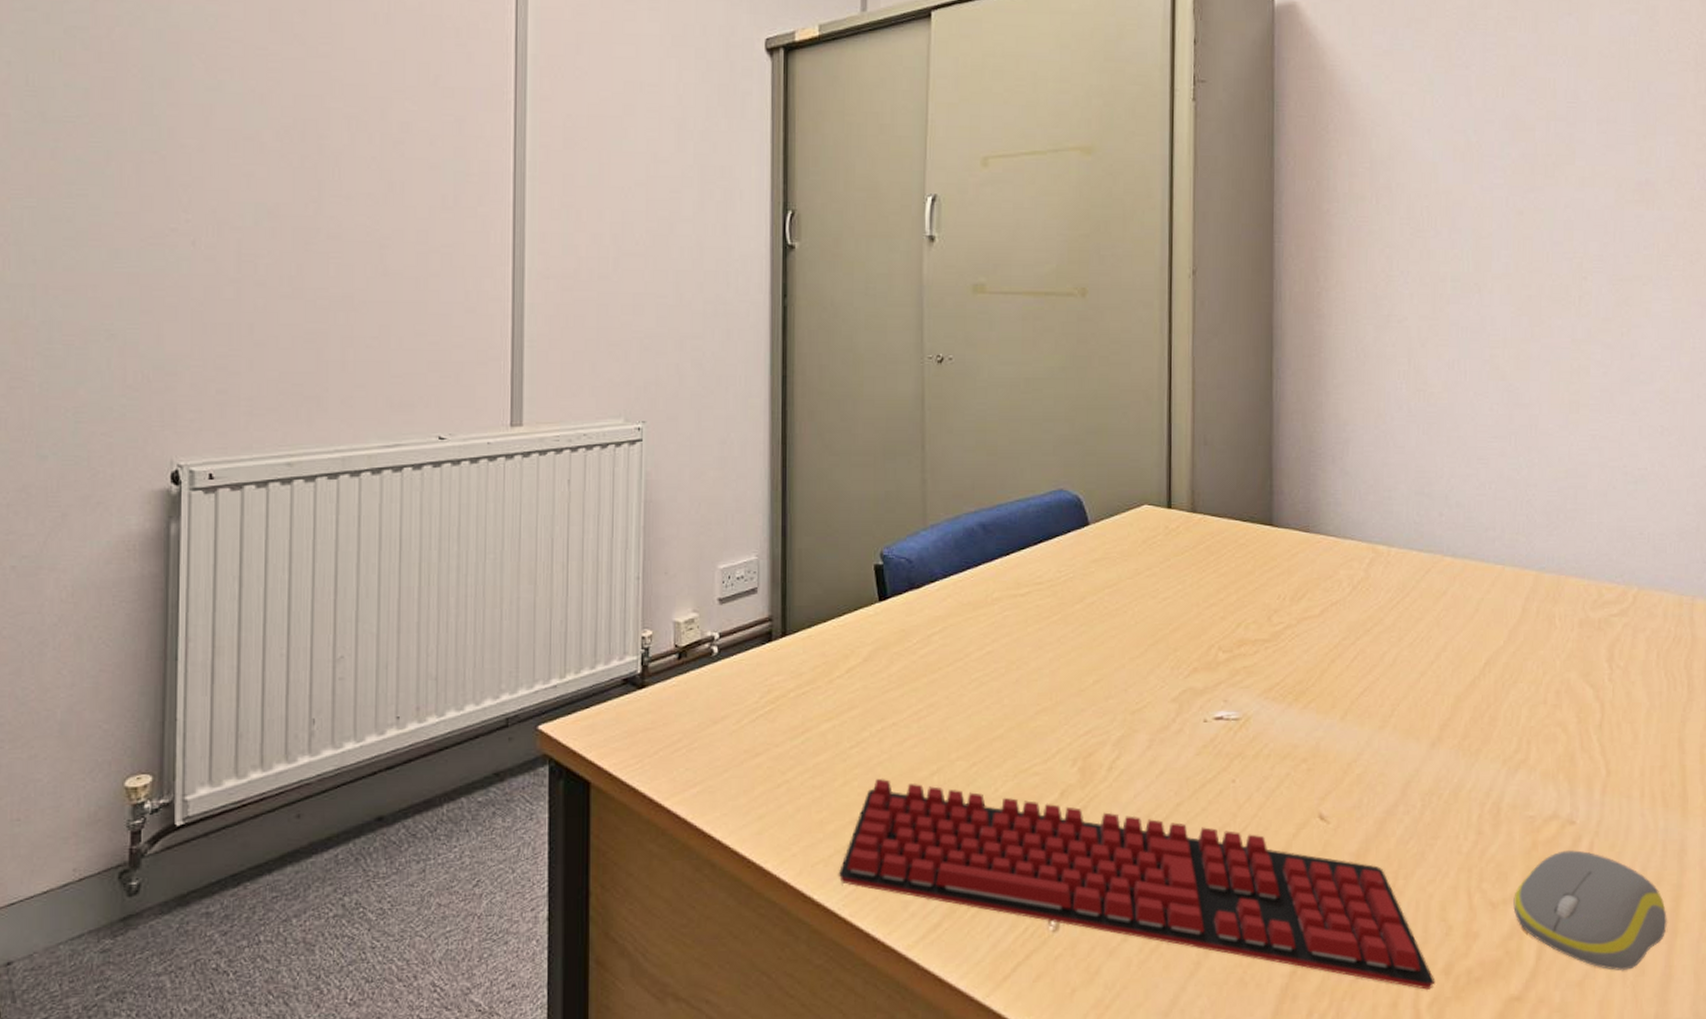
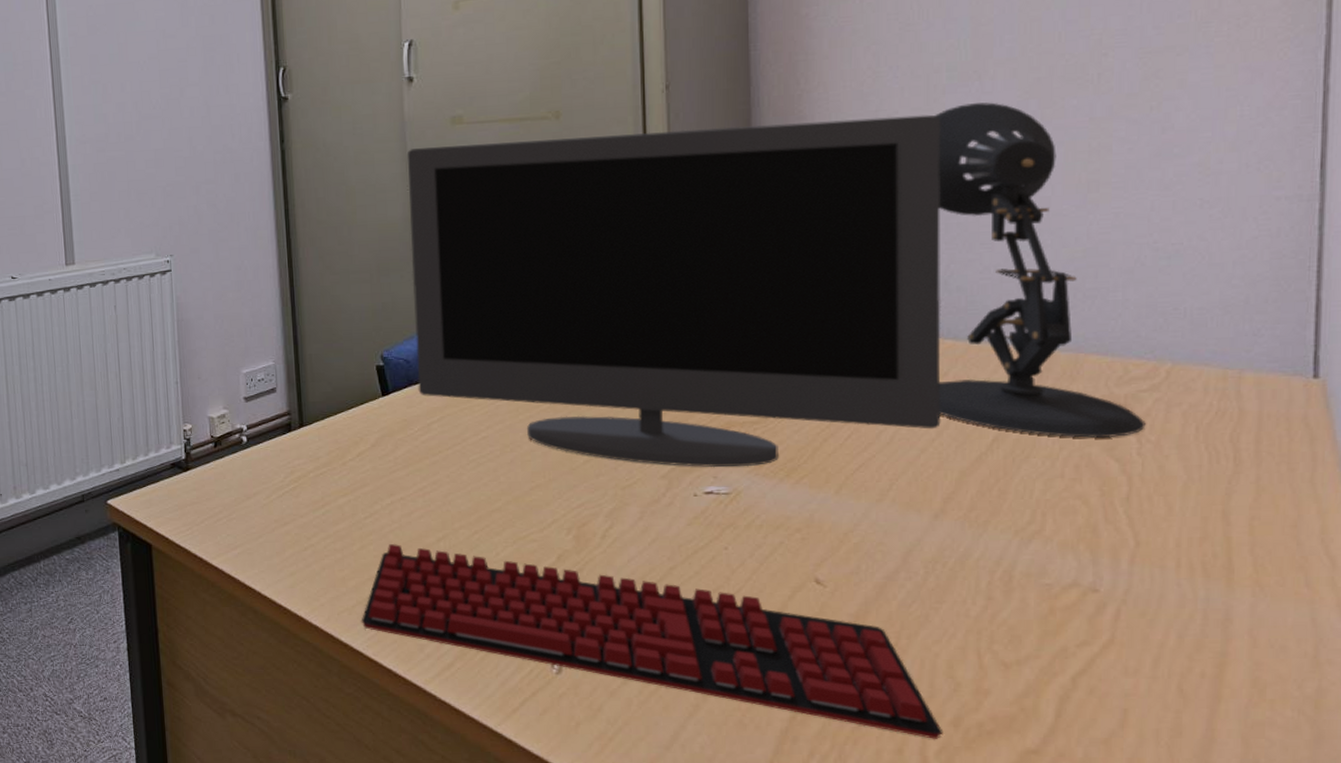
monitor: none [920,317,1445,690] -> present [407,114,941,468]
desk lamp: none [1437,315,1616,664] -> present [934,102,1146,439]
computer mouse: present [1513,850,1668,971] -> none [1028,617,1210,732]

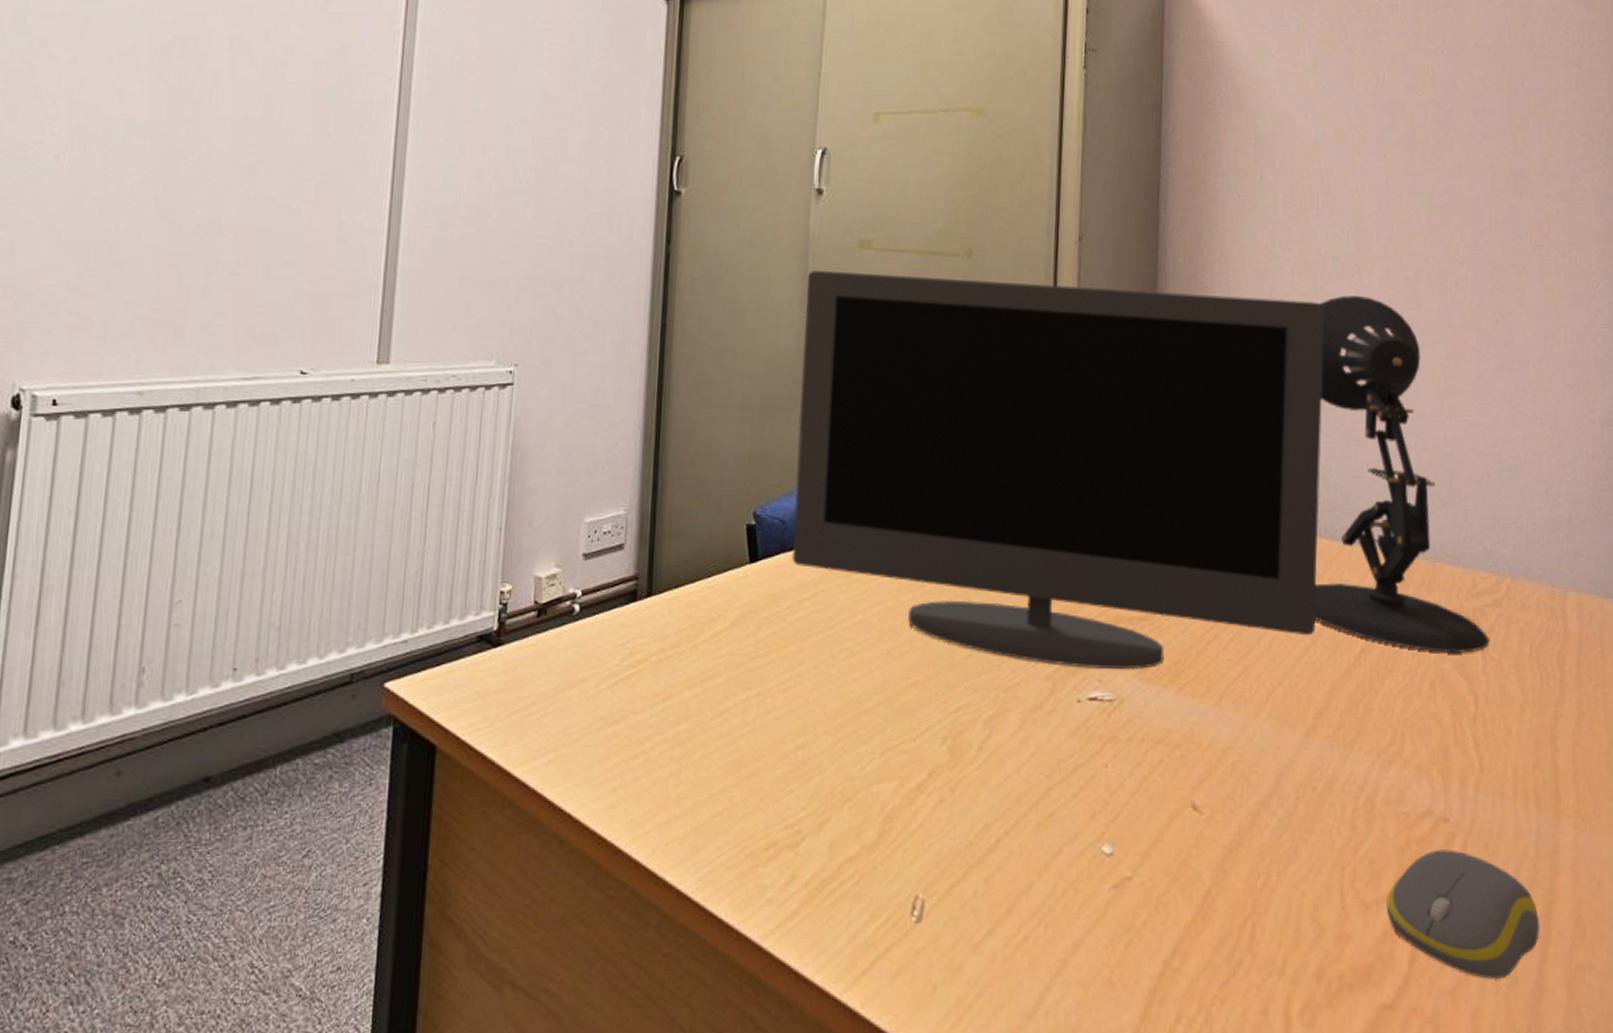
keyboard: present [361,544,943,739] -> none [693,752,1307,995]
computer mouse: none [1028,617,1210,732] -> present [1386,850,1541,980]

